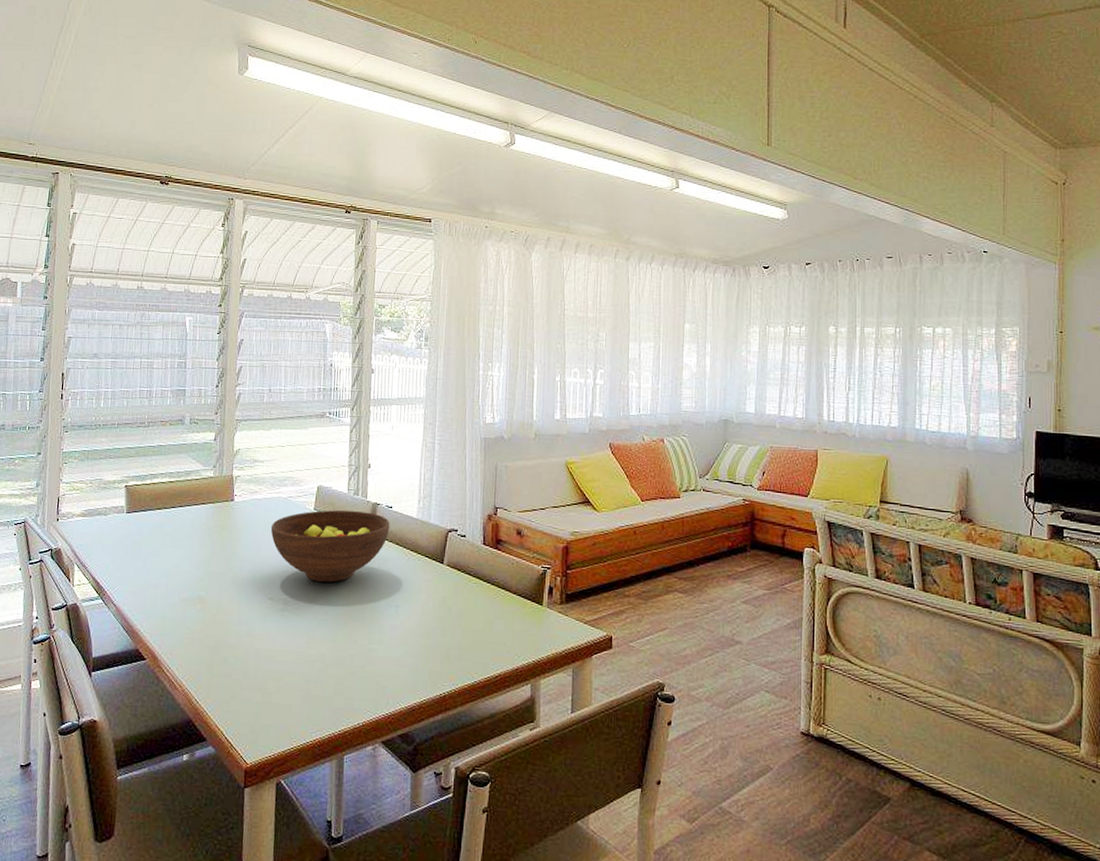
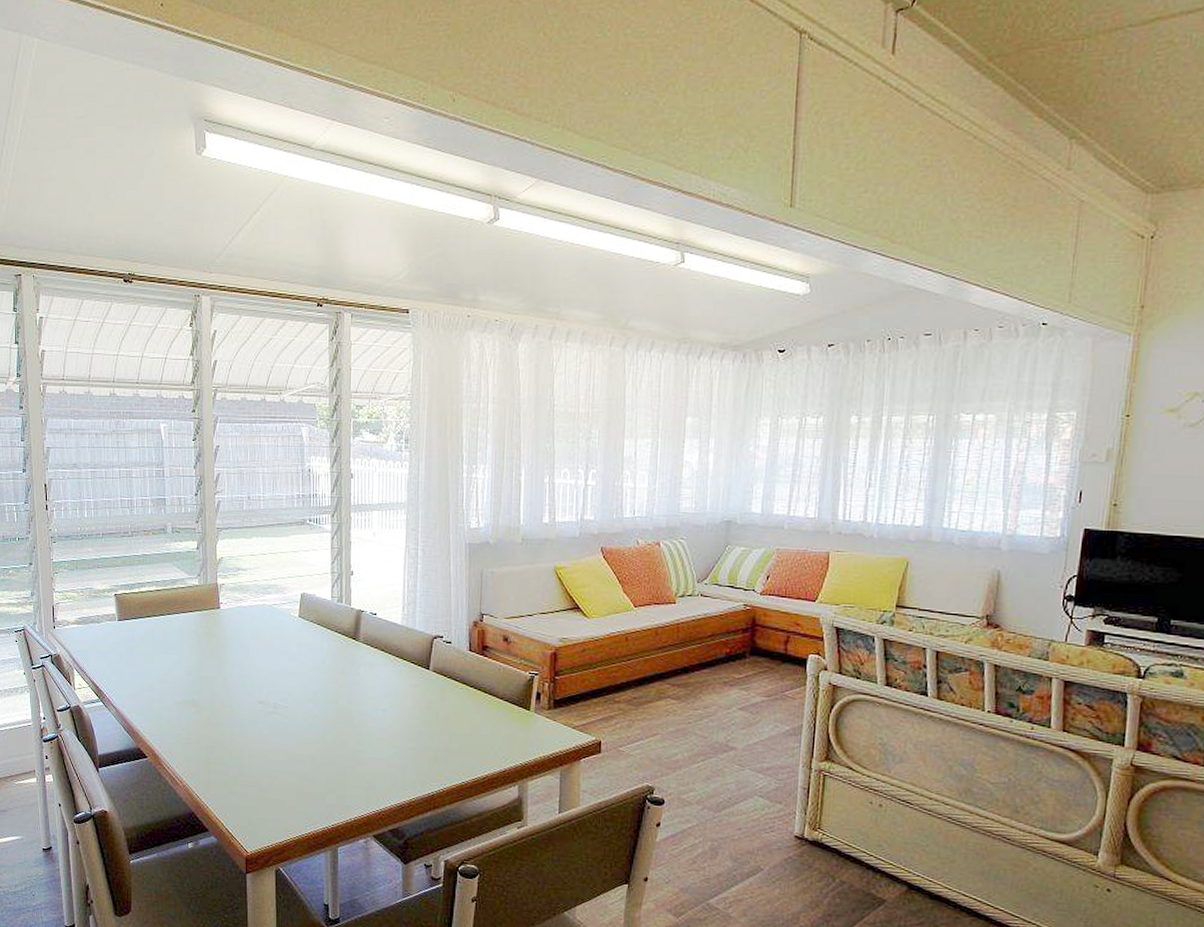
fruit bowl: present [270,510,390,583] -> none [257,617,375,687]

